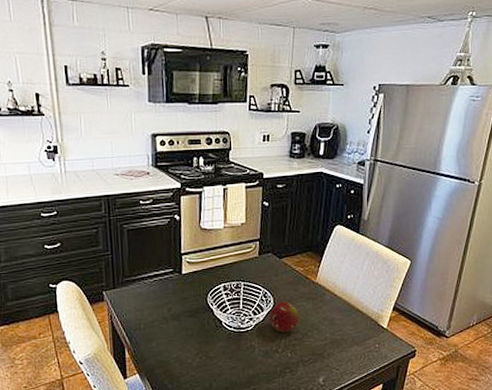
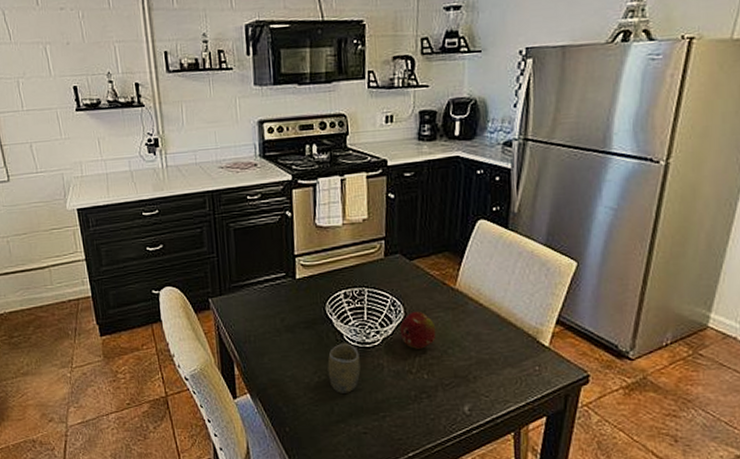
cup: none [208,328,236,371] -> present [327,343,361,393]

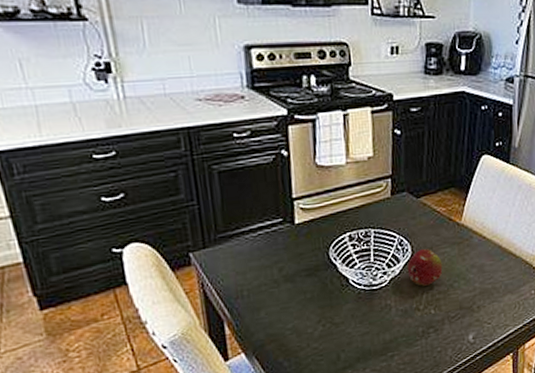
cup: present [327,343,361,393] -> none [332,287,368,340]

